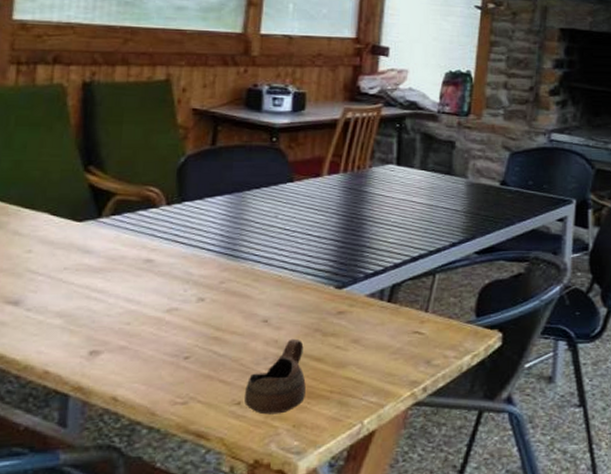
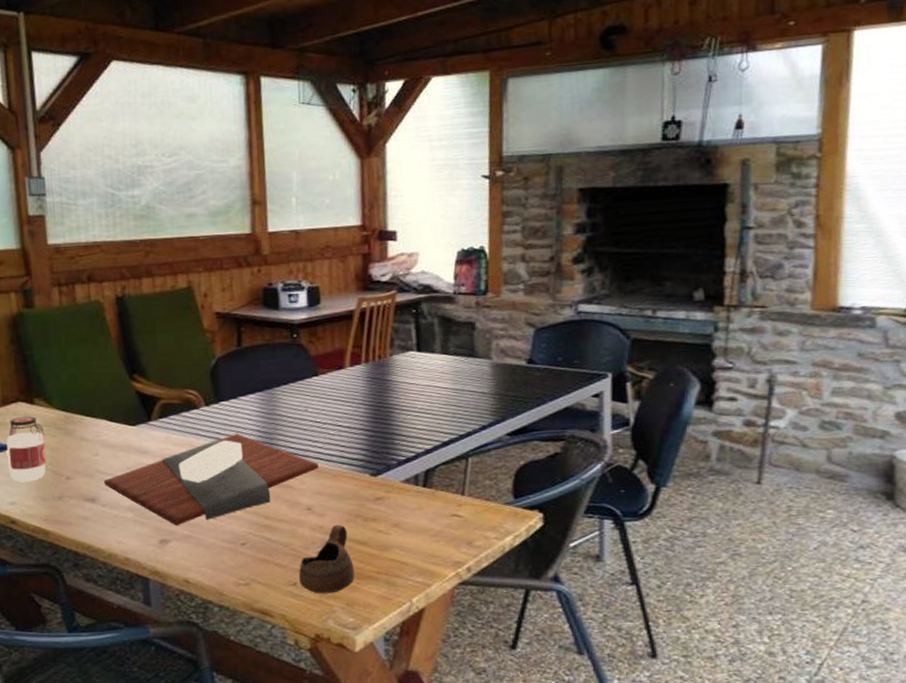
cutting board: none [32,236,282,336] -> present [103,433,319,527]

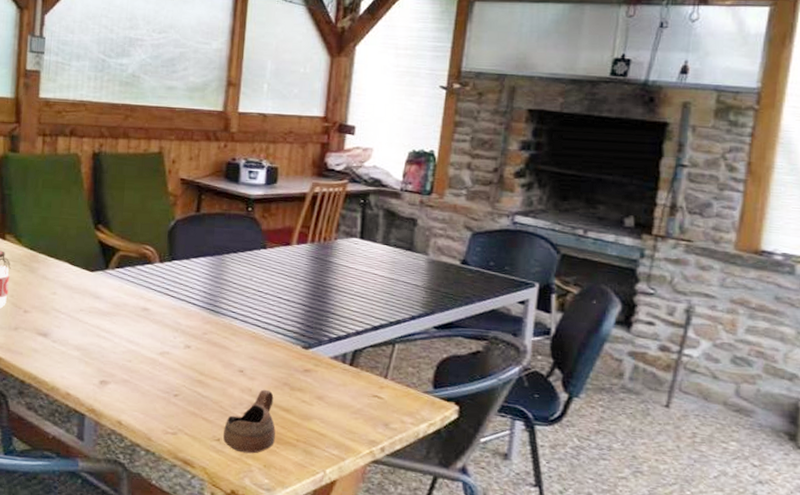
cutting board: present [103,433,319,527] -> none [57,291,255,370]

